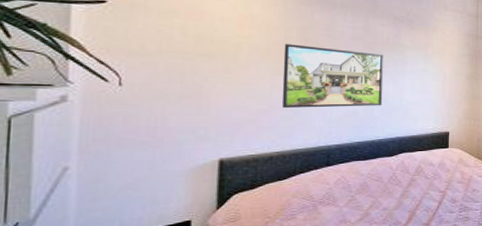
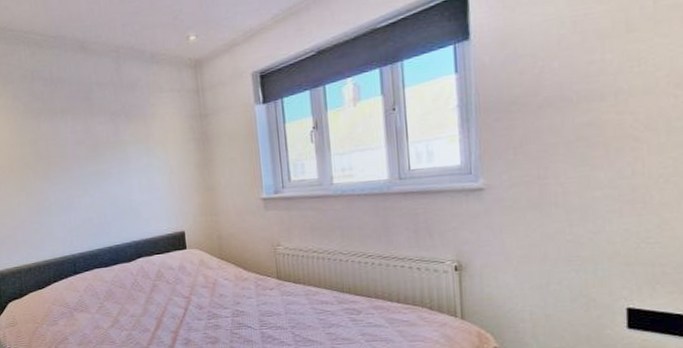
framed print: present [281,44,384,109] -> none [21,155,114,222]

